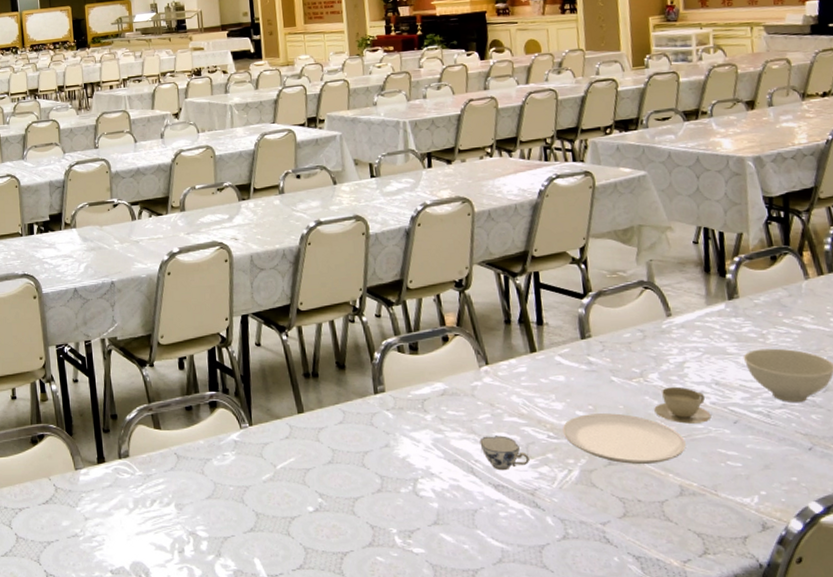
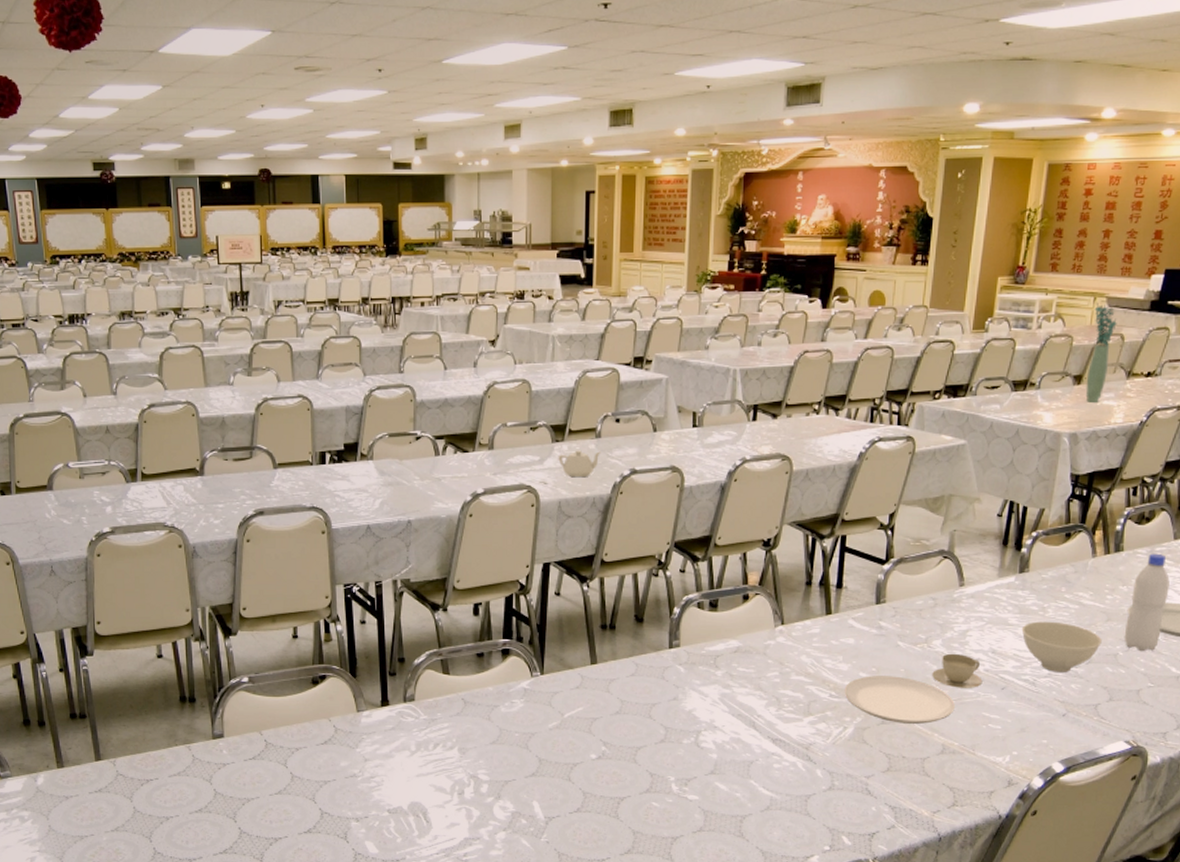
teapot: none [246,206,287,233] -> present [558,450,602,478]
teacup: present [479,435,529,471] -> none [765,693,809,726]
vase: none [753,31,781,126] -> present [1085,302,1117,402]

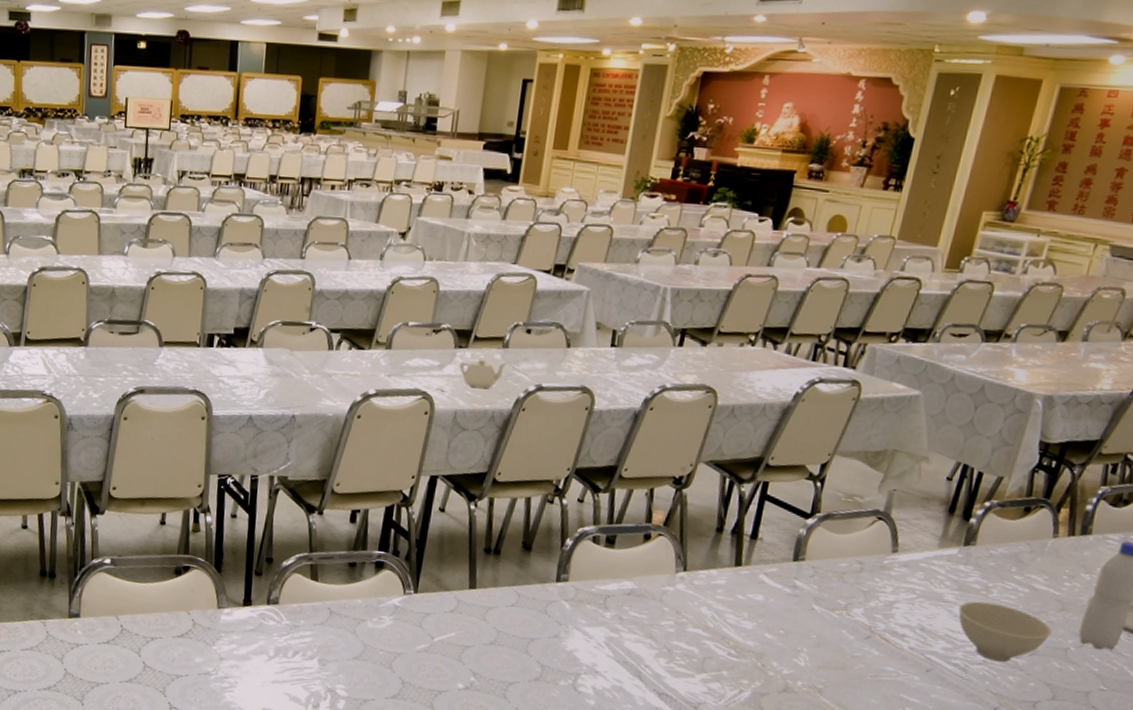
plate: present [844,676,955,724] -> none [744,638,870,698]
teacup: present [932,653,983,688] -> none [847,624,906,666]
vase: present [1085,302,1117,402] -> none [1069,249,1119,364]

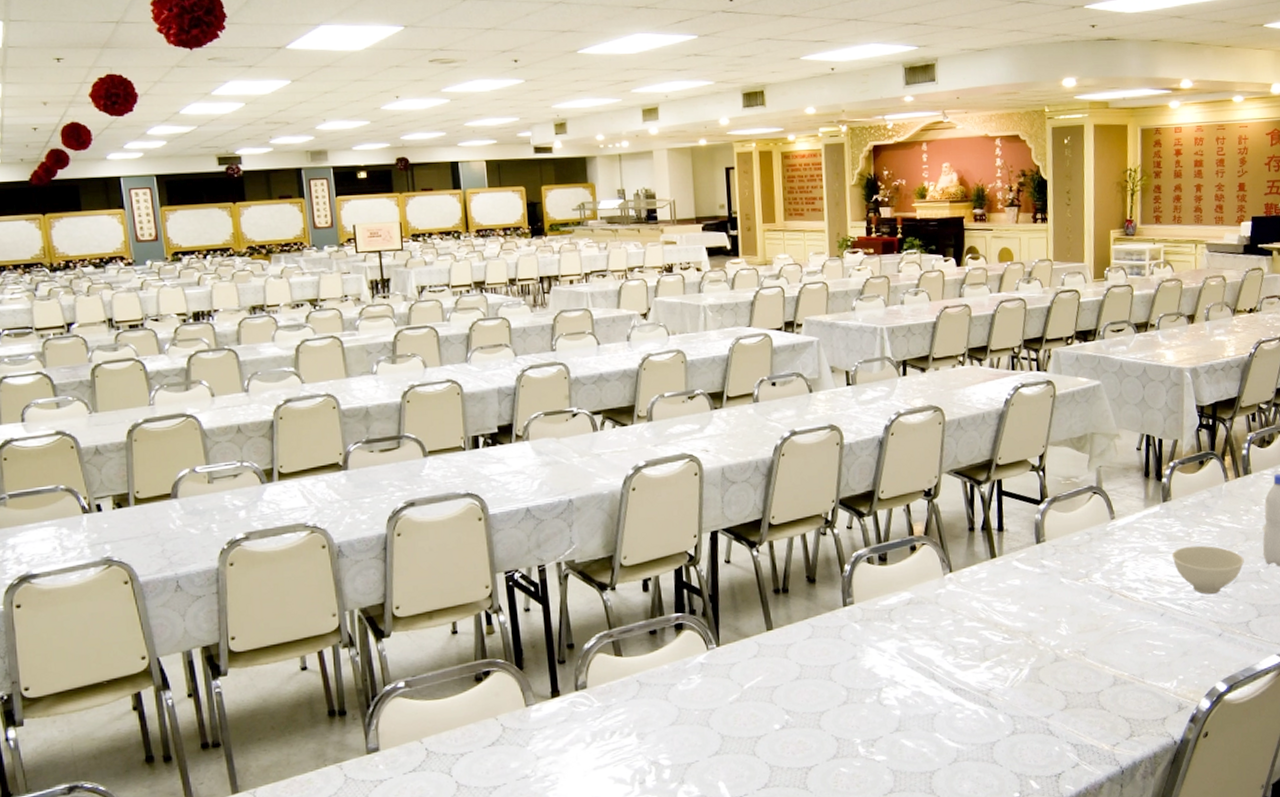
teapot: present [459,359,507,390] -> none [718,415,761,444]

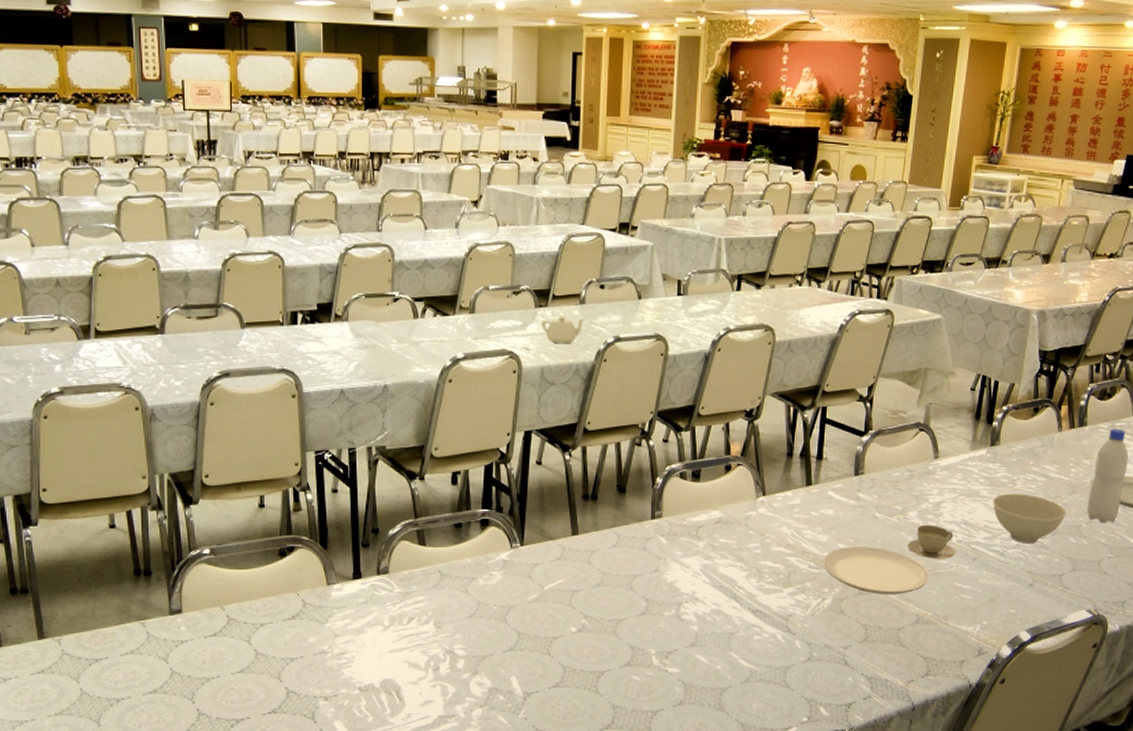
teapot: none [718,415,761,444] -> present [541,316,586,344]
plate: none [1016,612,1121,660] -> present [823,547,929,594]
teacup: none [1096,584,1143,619] -> present [908,524,955,559]

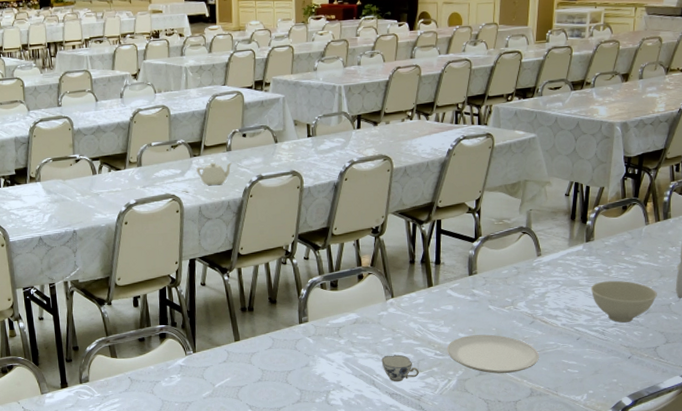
teacup: none [745,564,789,597] -> present [381,354,419,382]
teacup: present [908,524,955,559] -> none [519,312,561,341]

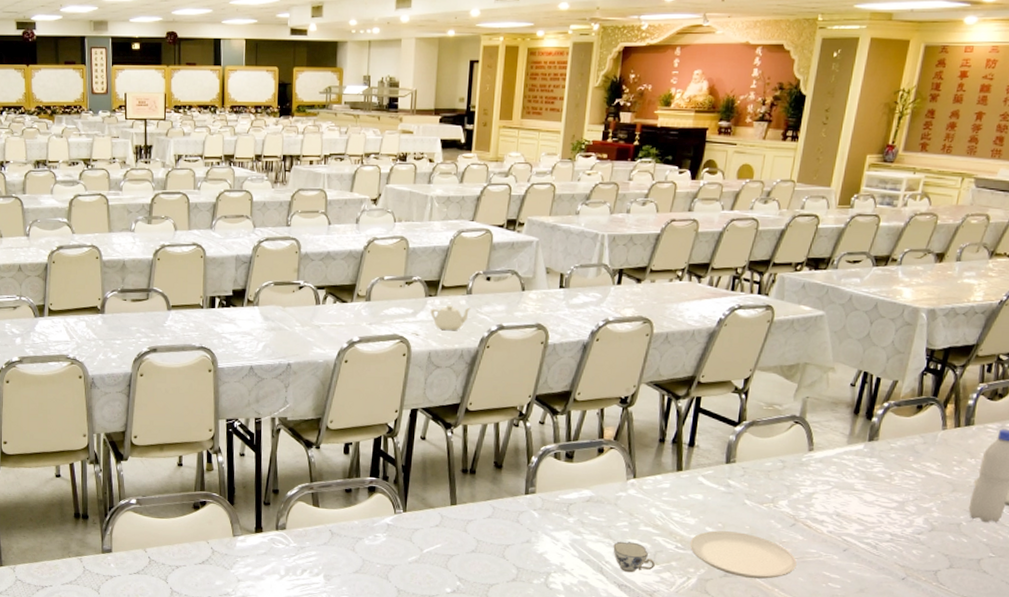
bowl: present [590,280,657,323] -> none [867,488,946,538]

